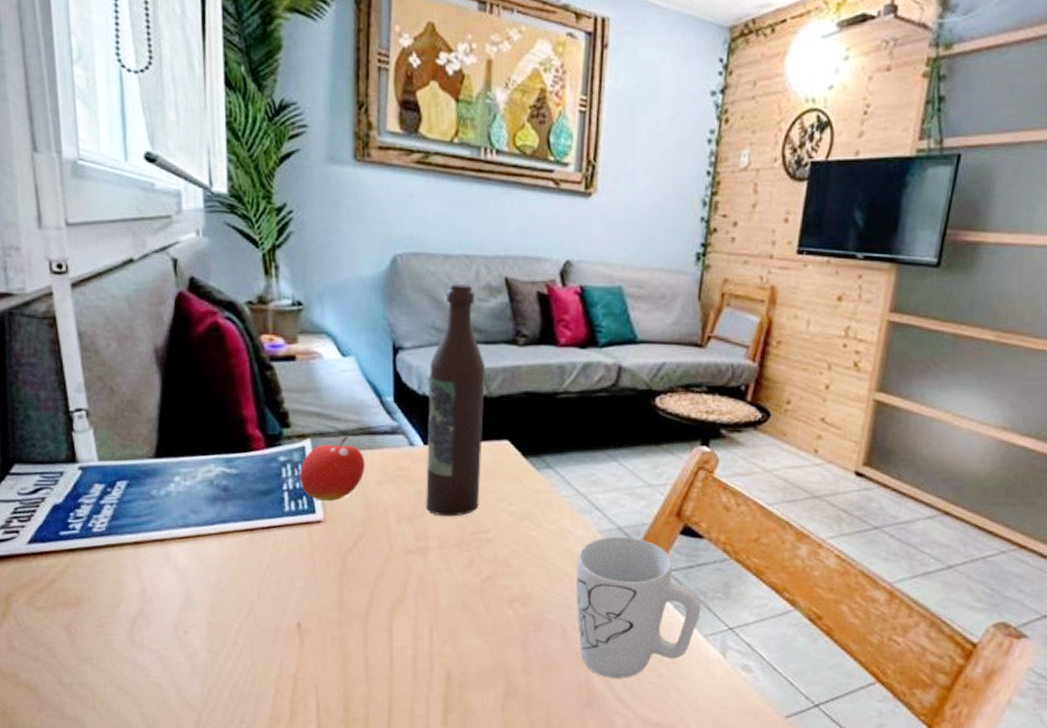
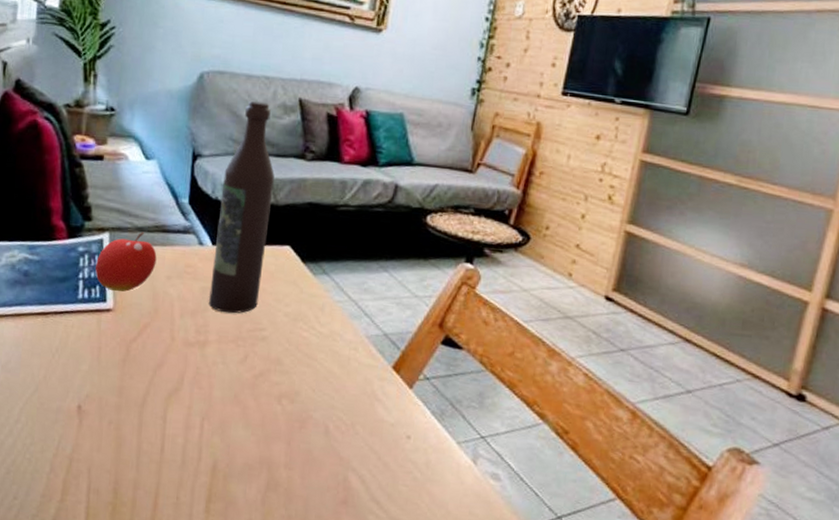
mug: present [576,536,701,679] -> none [340,341,457,480]

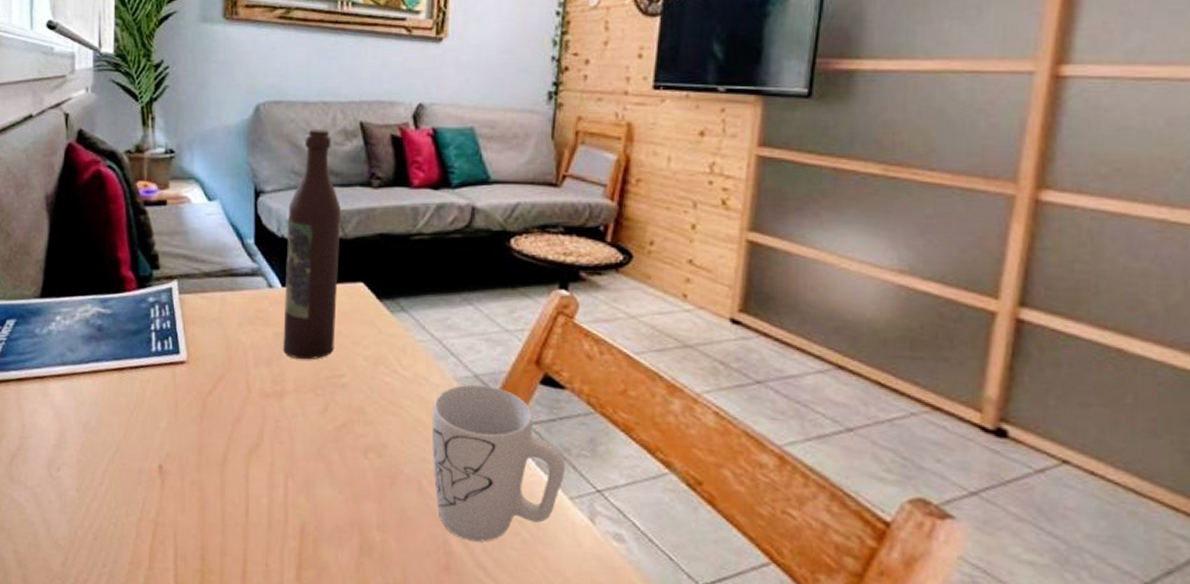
fruit: present [95,231,157,292] -> none [167,277,226,342]
mug: none [340,341,457,480] -> present [433,384,566,542]

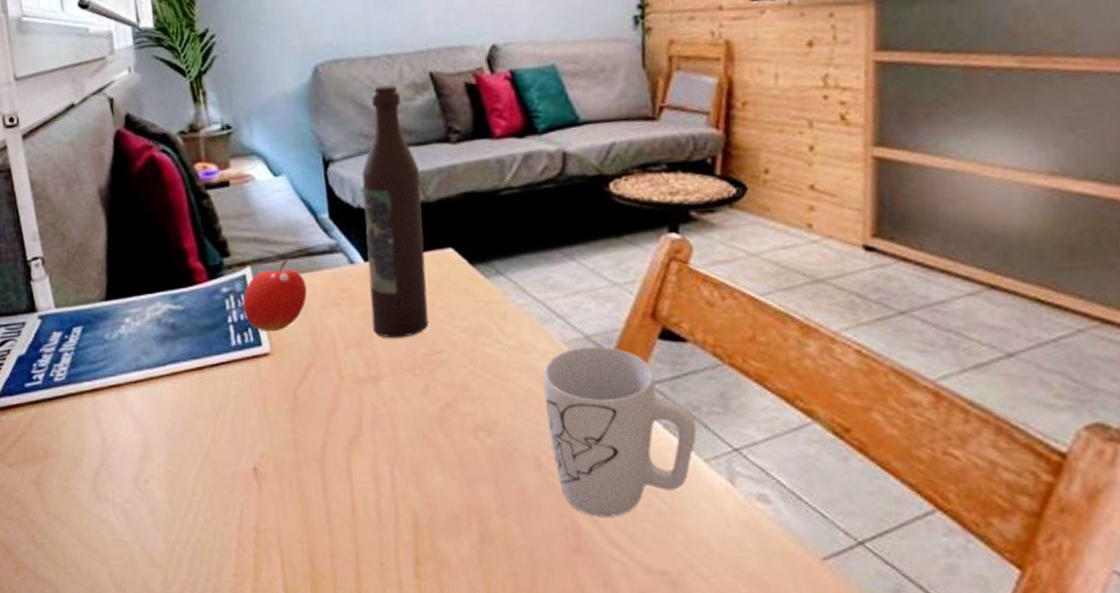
fruit: none [167,277,226,342] -> present [243,259,307,331]

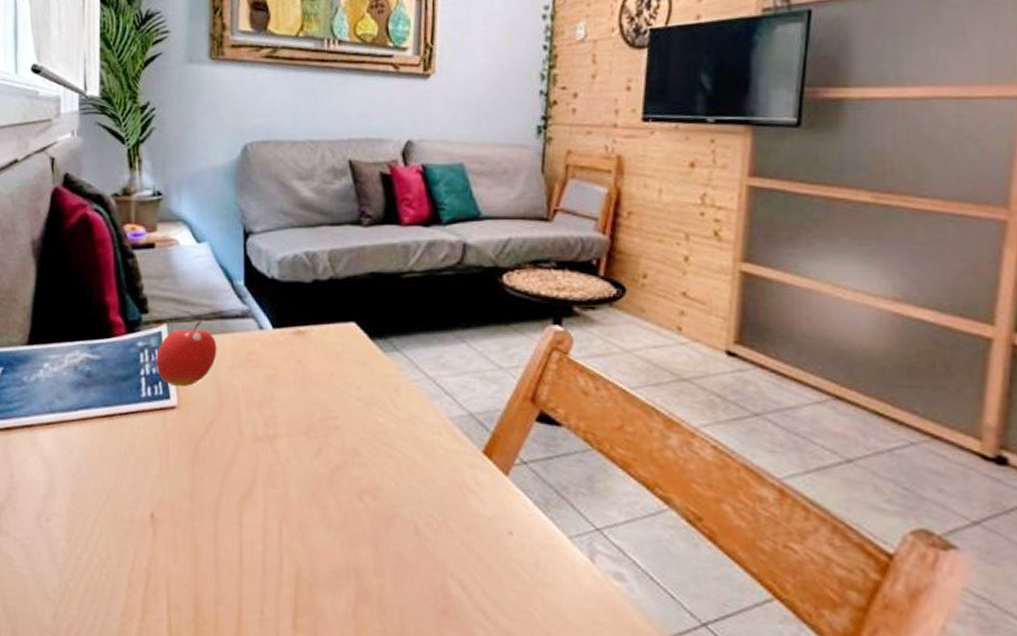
wine bottle: present [361,85,429,339] -> none [275,169,331,402]
mug: present [543,346,697,517] -> none [428,423,564,585]

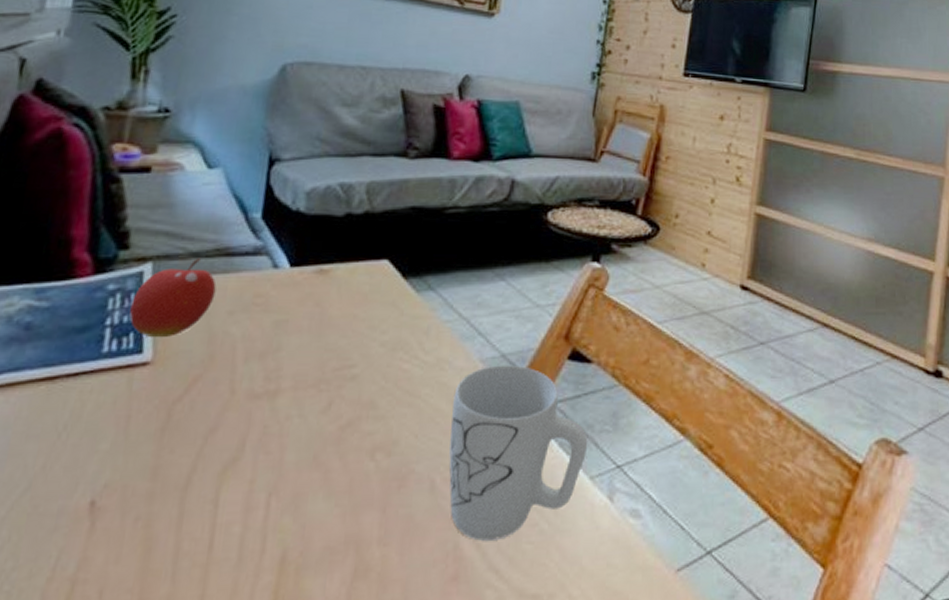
mug: none [428,423,564,585] -> present [449,365,588,541]

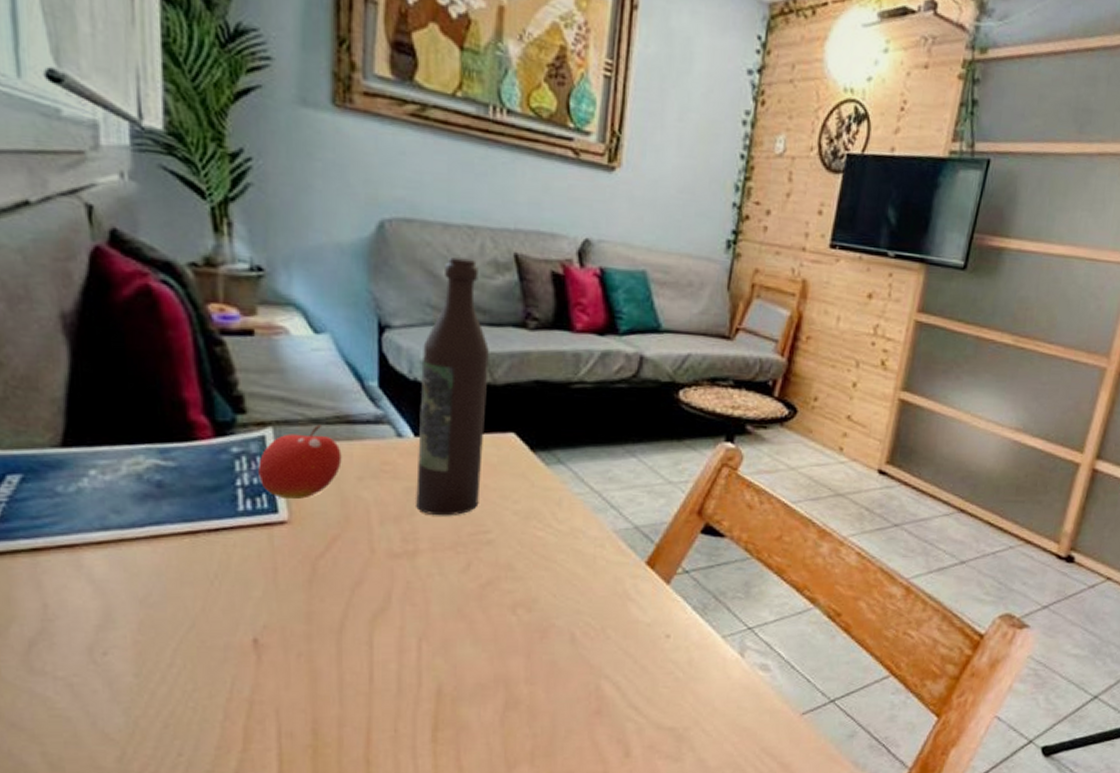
wine bottle: none [283,95,371,351] -> present [416,257,489,516]
mug: present [449,365,588,541] -> none [587,536,721,684]

